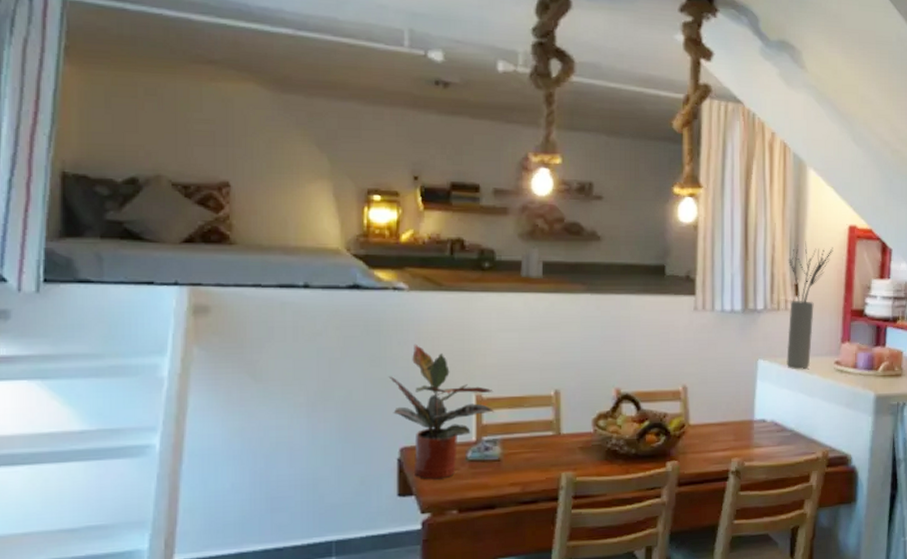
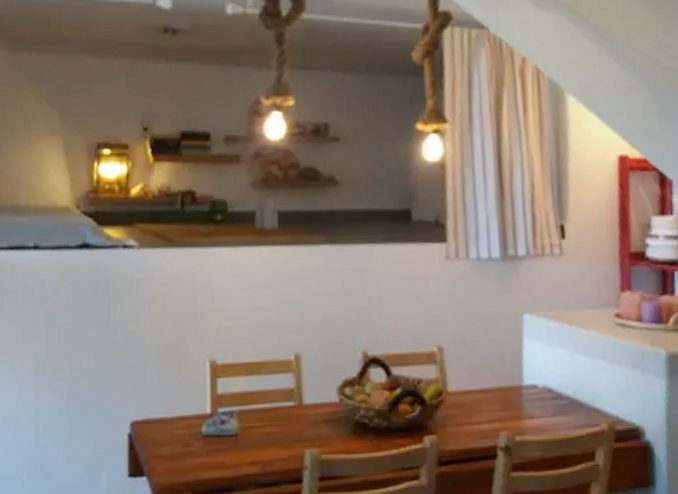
potted plant: present [388,344,495,479] -> none [118,305,231,457]
vase: present [786,241,833,370] -> none [551,176,603,325]

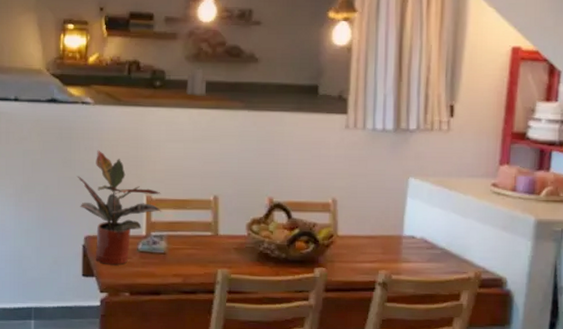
potted plant: none [118,305,231,457] -> present [77,150,162,265]

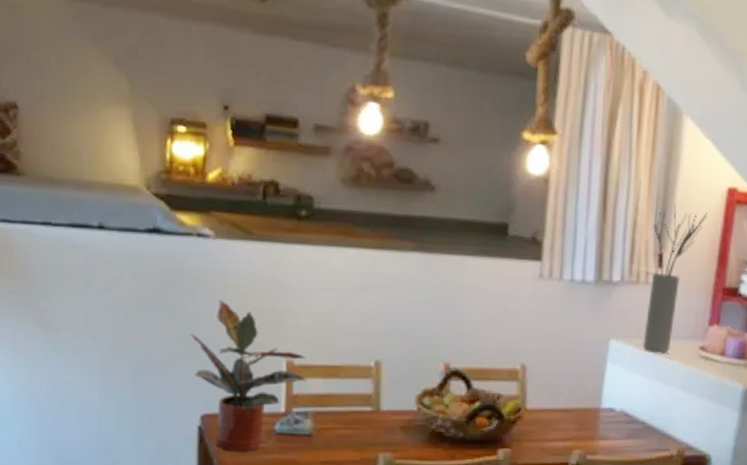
candle: present [186,67,207,96] -> none [341,194,369,232]
vase: none [439,63,494,190] -> present [643,203,708,354]

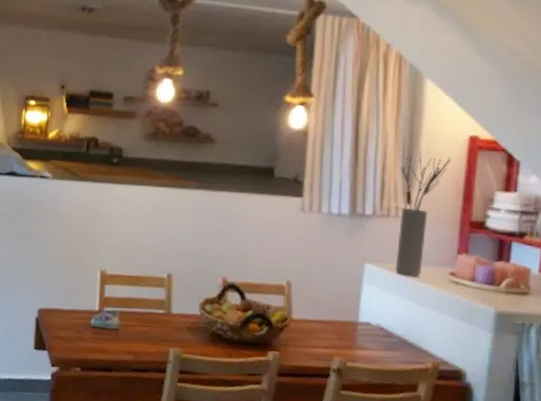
potted plant: present [190,299,307,451] -> none [33,223,116,339]

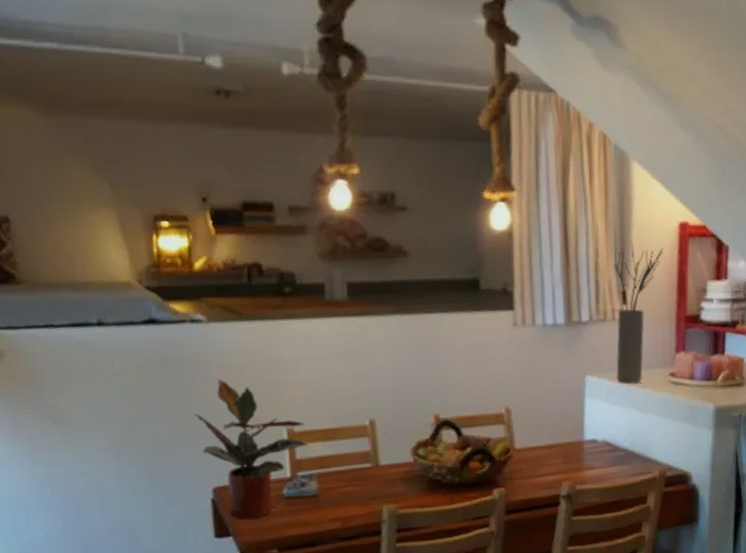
potted plant: none [33,223,116,339] -> present [194,378,308,519]
candle: none [143,146,164,174] -> present [323,267,348,302]

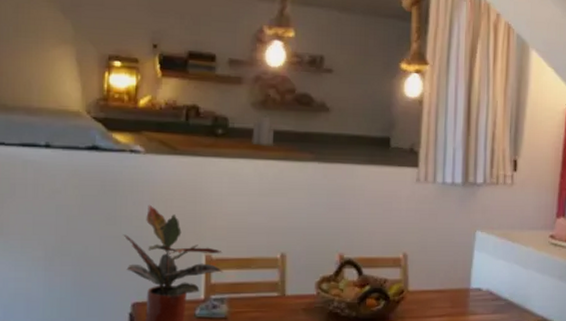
vase: present [614,243,663,385] -> none [503,119,552,242]

